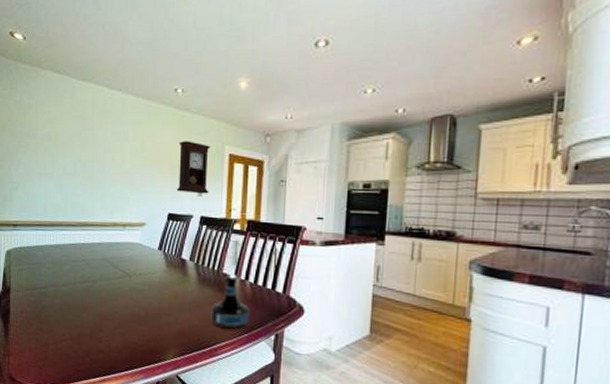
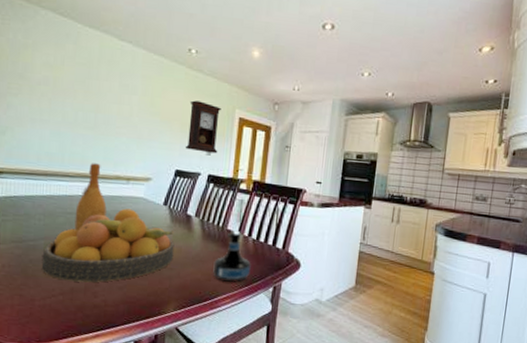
fruit bowl: none [52,254,171,328] -> present [41,208,175,283]
wine bottle: none [79,211,106,277] -> present [74,163,107,230]

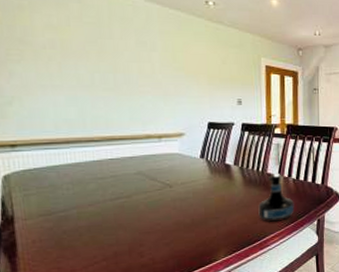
fruit bowl: present [41,208,175,283] -> none [76,166,218,246]
wine bottle: present [74,163,107,230] -> none [106,125,141,194]
pendulum clock: present [185,100,221,154] -> none [213,52,249,103]

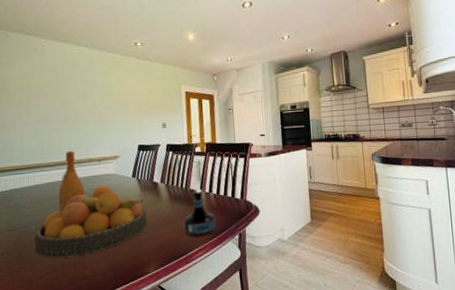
fruit bowl: none [76,166,218,246] -> present [34,185,147,258]
wine bottle: none [106,125,141,194] -> present [58,151,85,212]

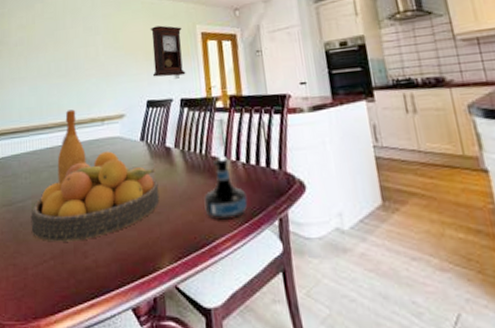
pendulum clock: none [142,84,172,126] -> present [150,25,186,77]

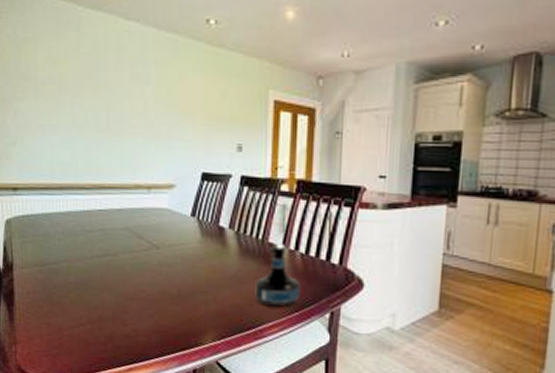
fruit bowl: present [31,151,160,242] -> none [65,222,207,310]
wine bottle: present [57,109,86,183] -> none [95,171,128,250]
pendulum clock: present [150,25,186,77] -> none [211,84,251,149]

